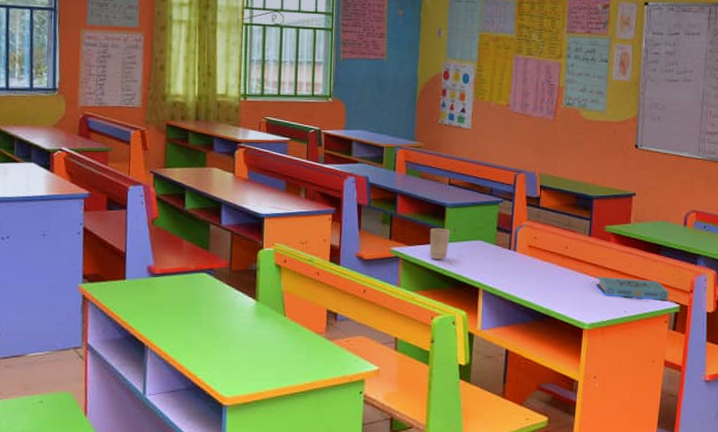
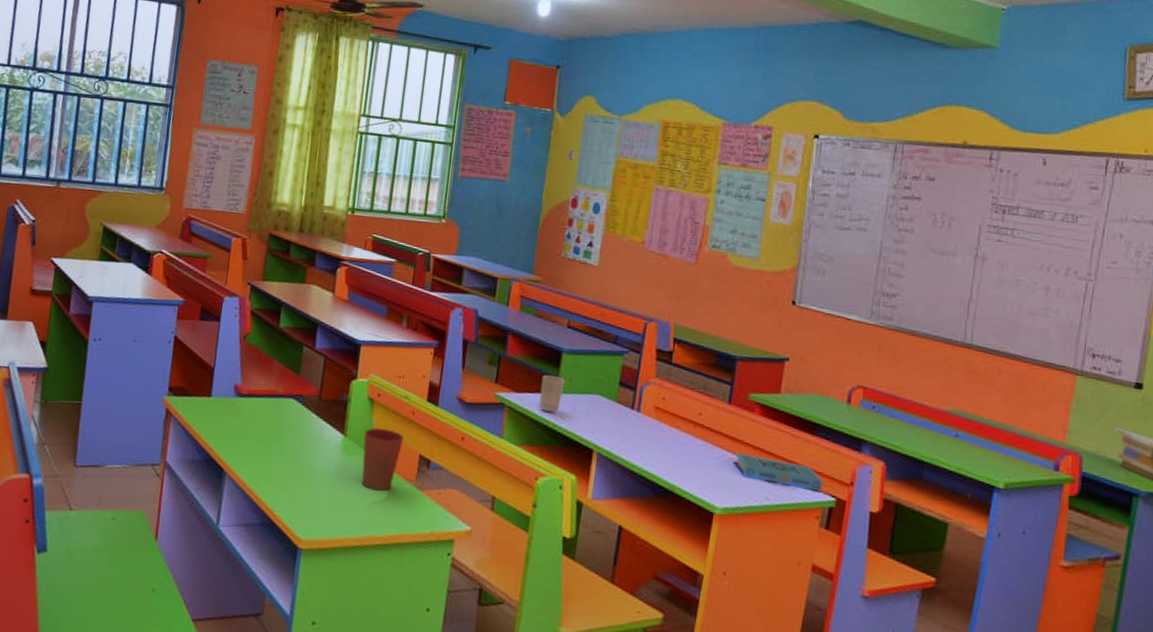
cup: none [274,290,311,346] -> present [362,428,404,491]

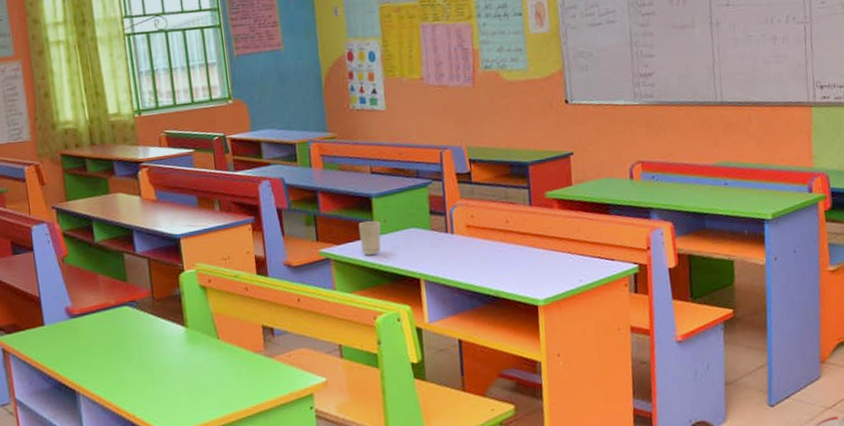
cup: present [362,428,404,491] -> none [204,309,244,370]
book: present [733,452,824,492] -> none [544,242,625,267]

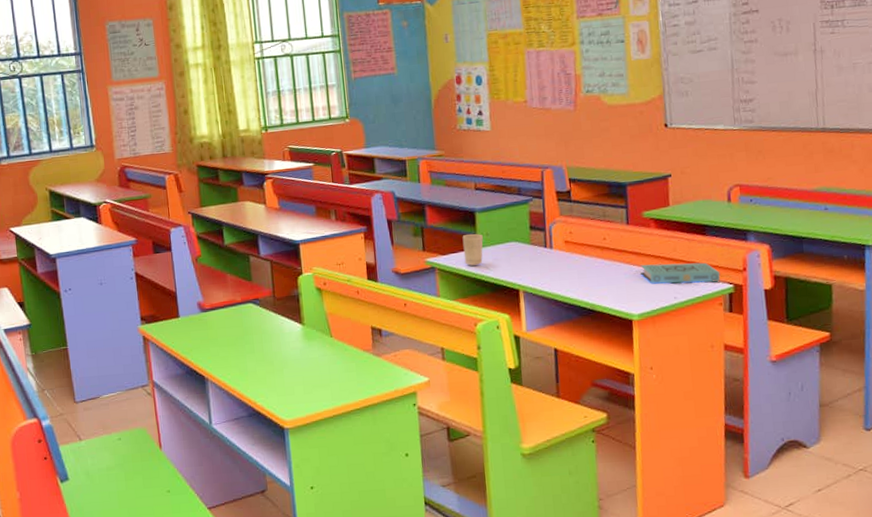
book: none [544,242,625,267] -> present [640,262,721,284]

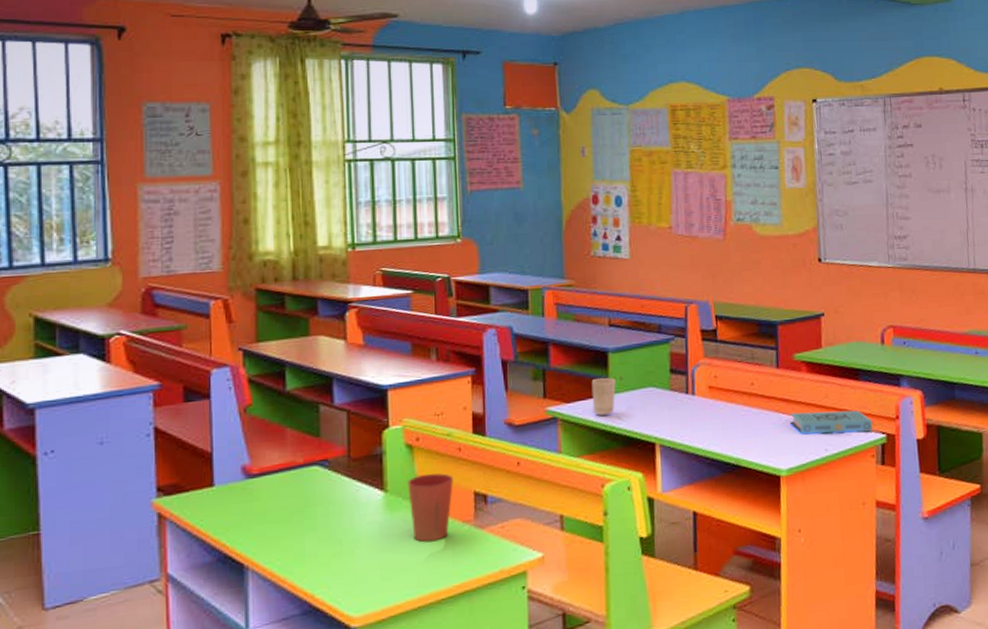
cup: none [319,310,355,366] -> present [407,472,453,543]

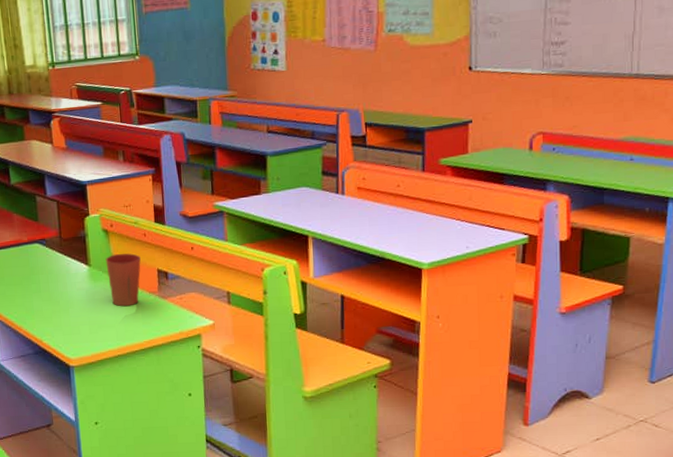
cup: present [591,377,616,416] -> none [252,177,274,211]
book: present [790,410,873,435] -> none [433,212,516,233]

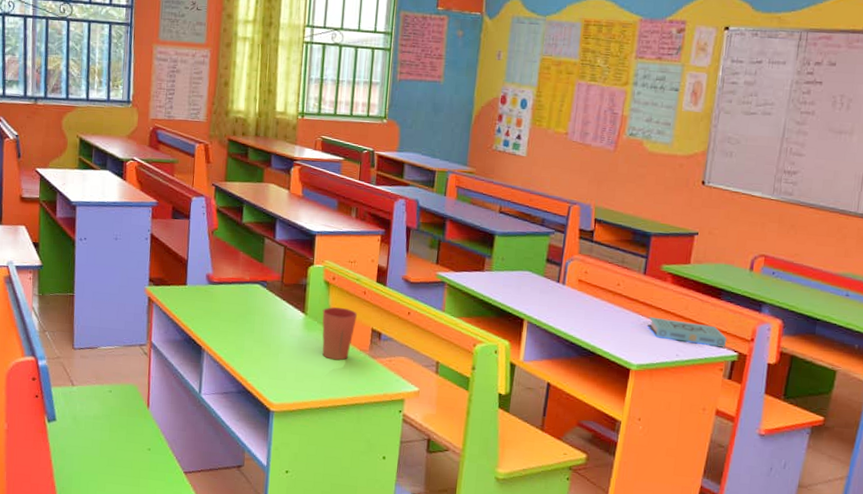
book: none [433,212,516,233] -> present [648,316,728,348]

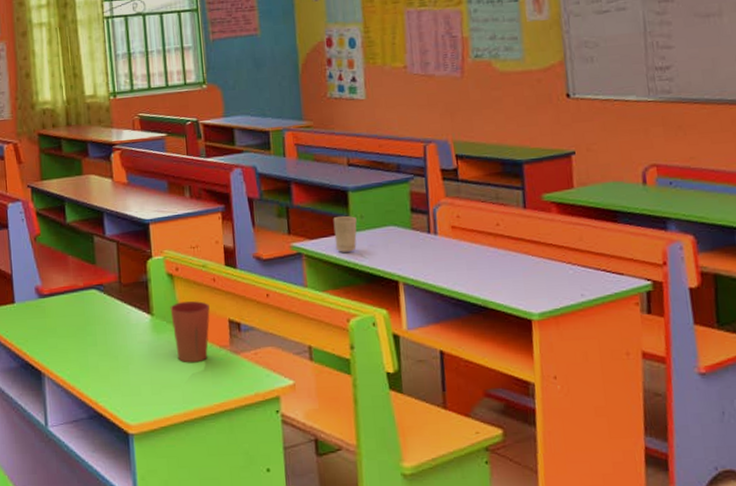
cup: none [475,255,498,288] -> present [333,215,357,252]
book: present [648,316,728,348] -> none [540,254,636,279]

